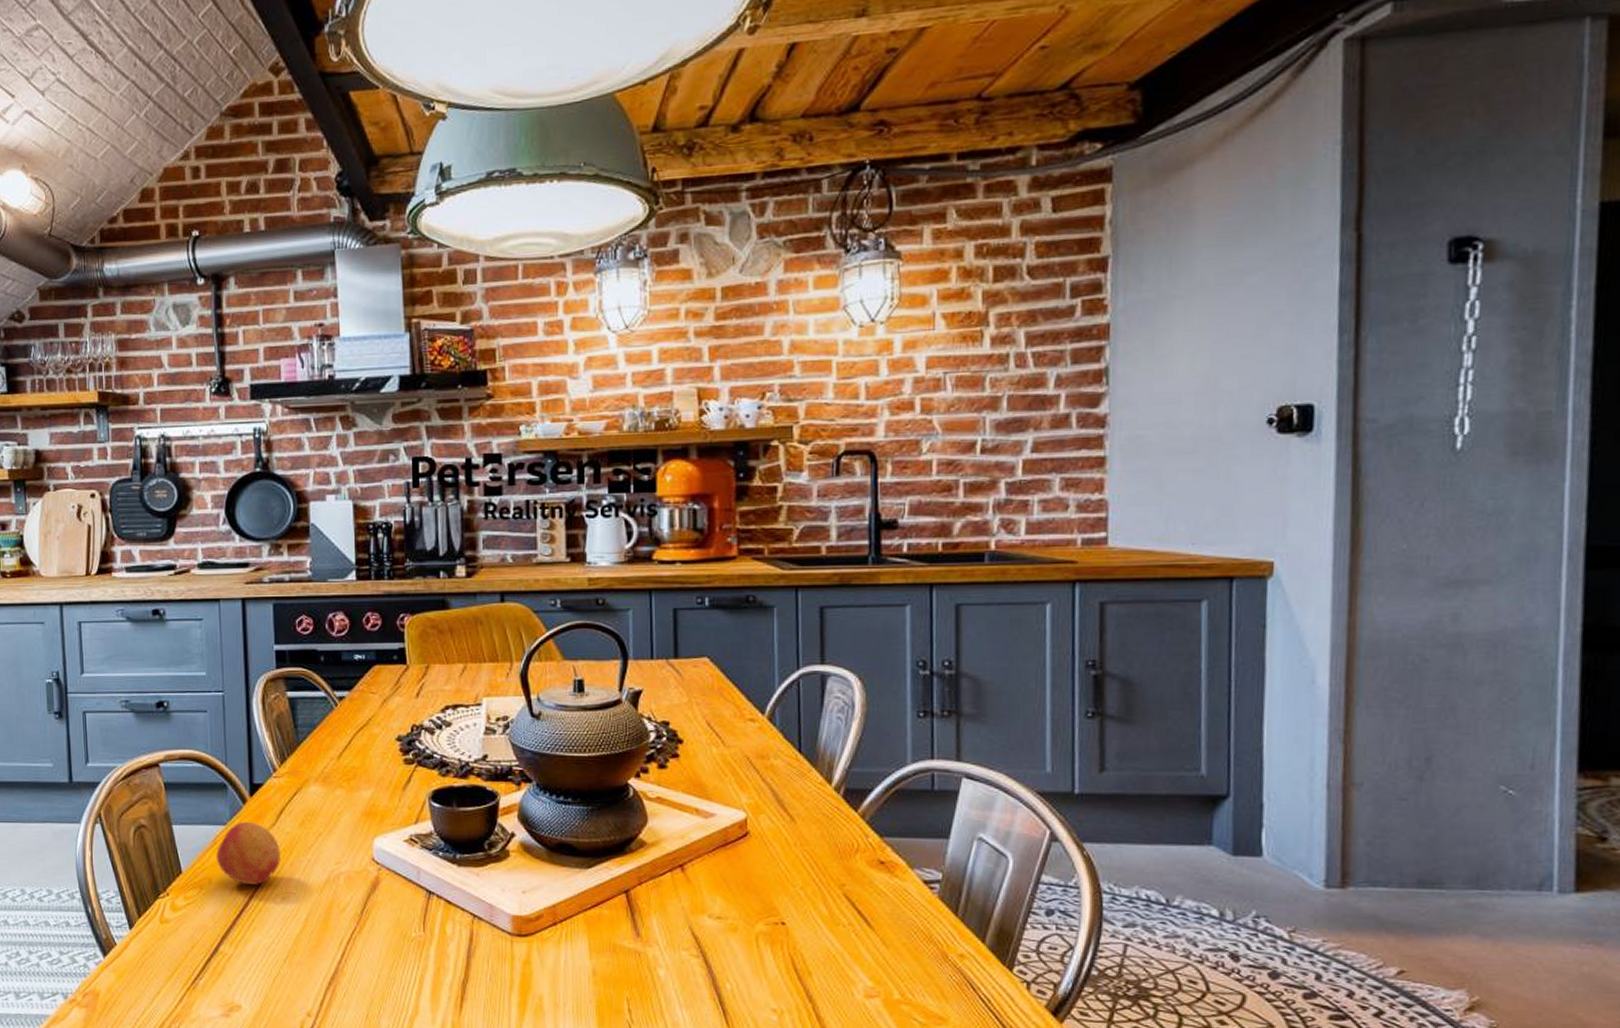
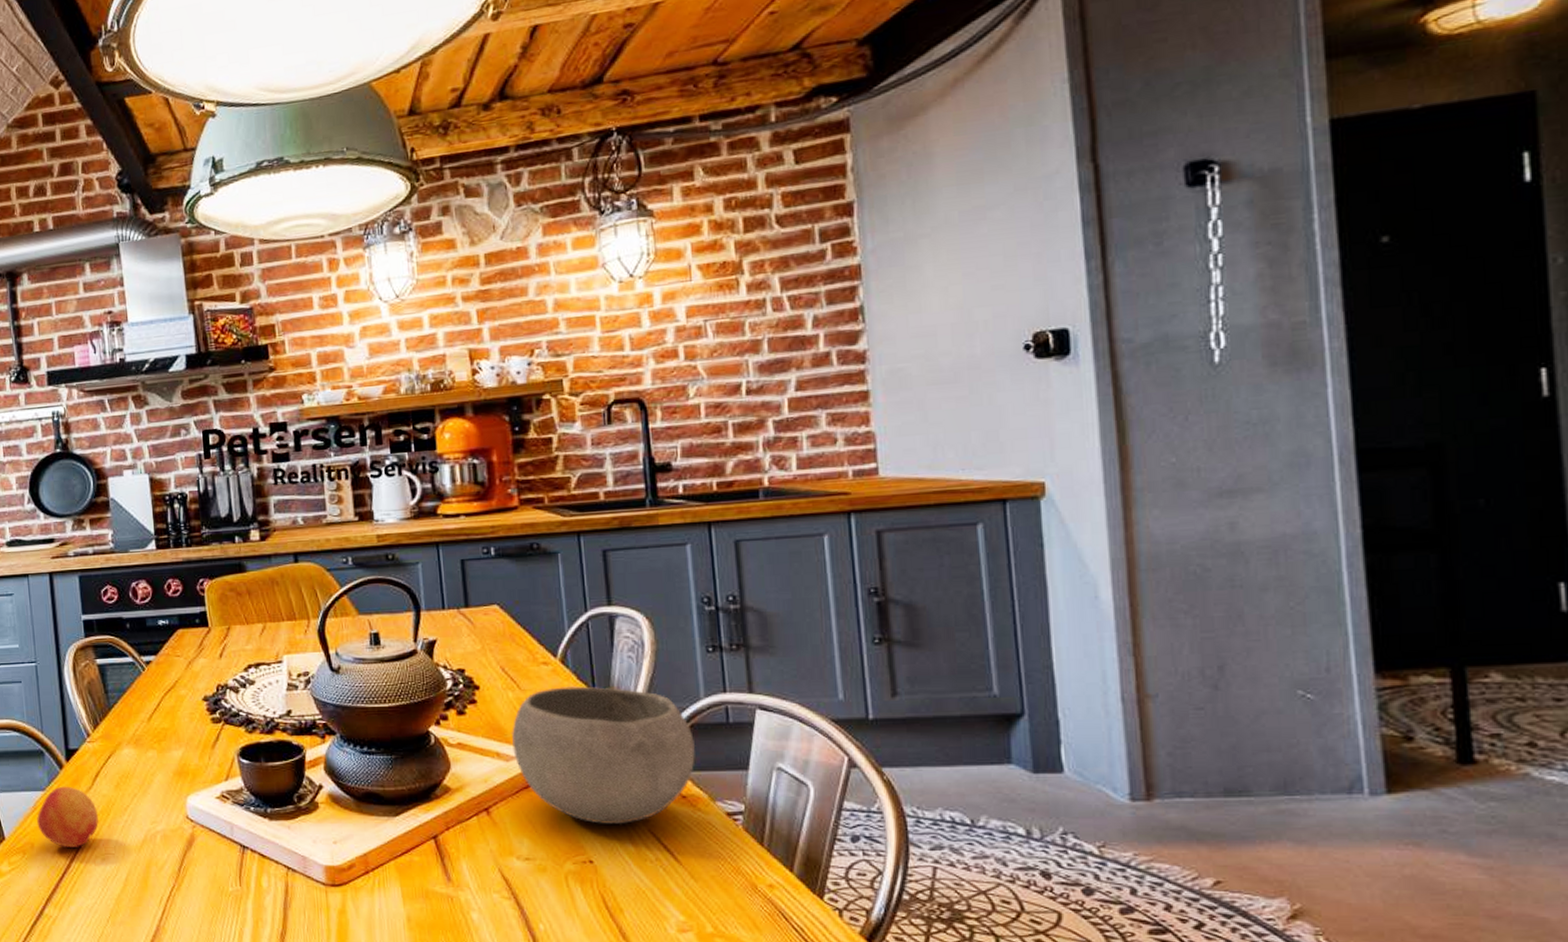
bowl: none [713,745,897,887] -> present [512,686,695,824]

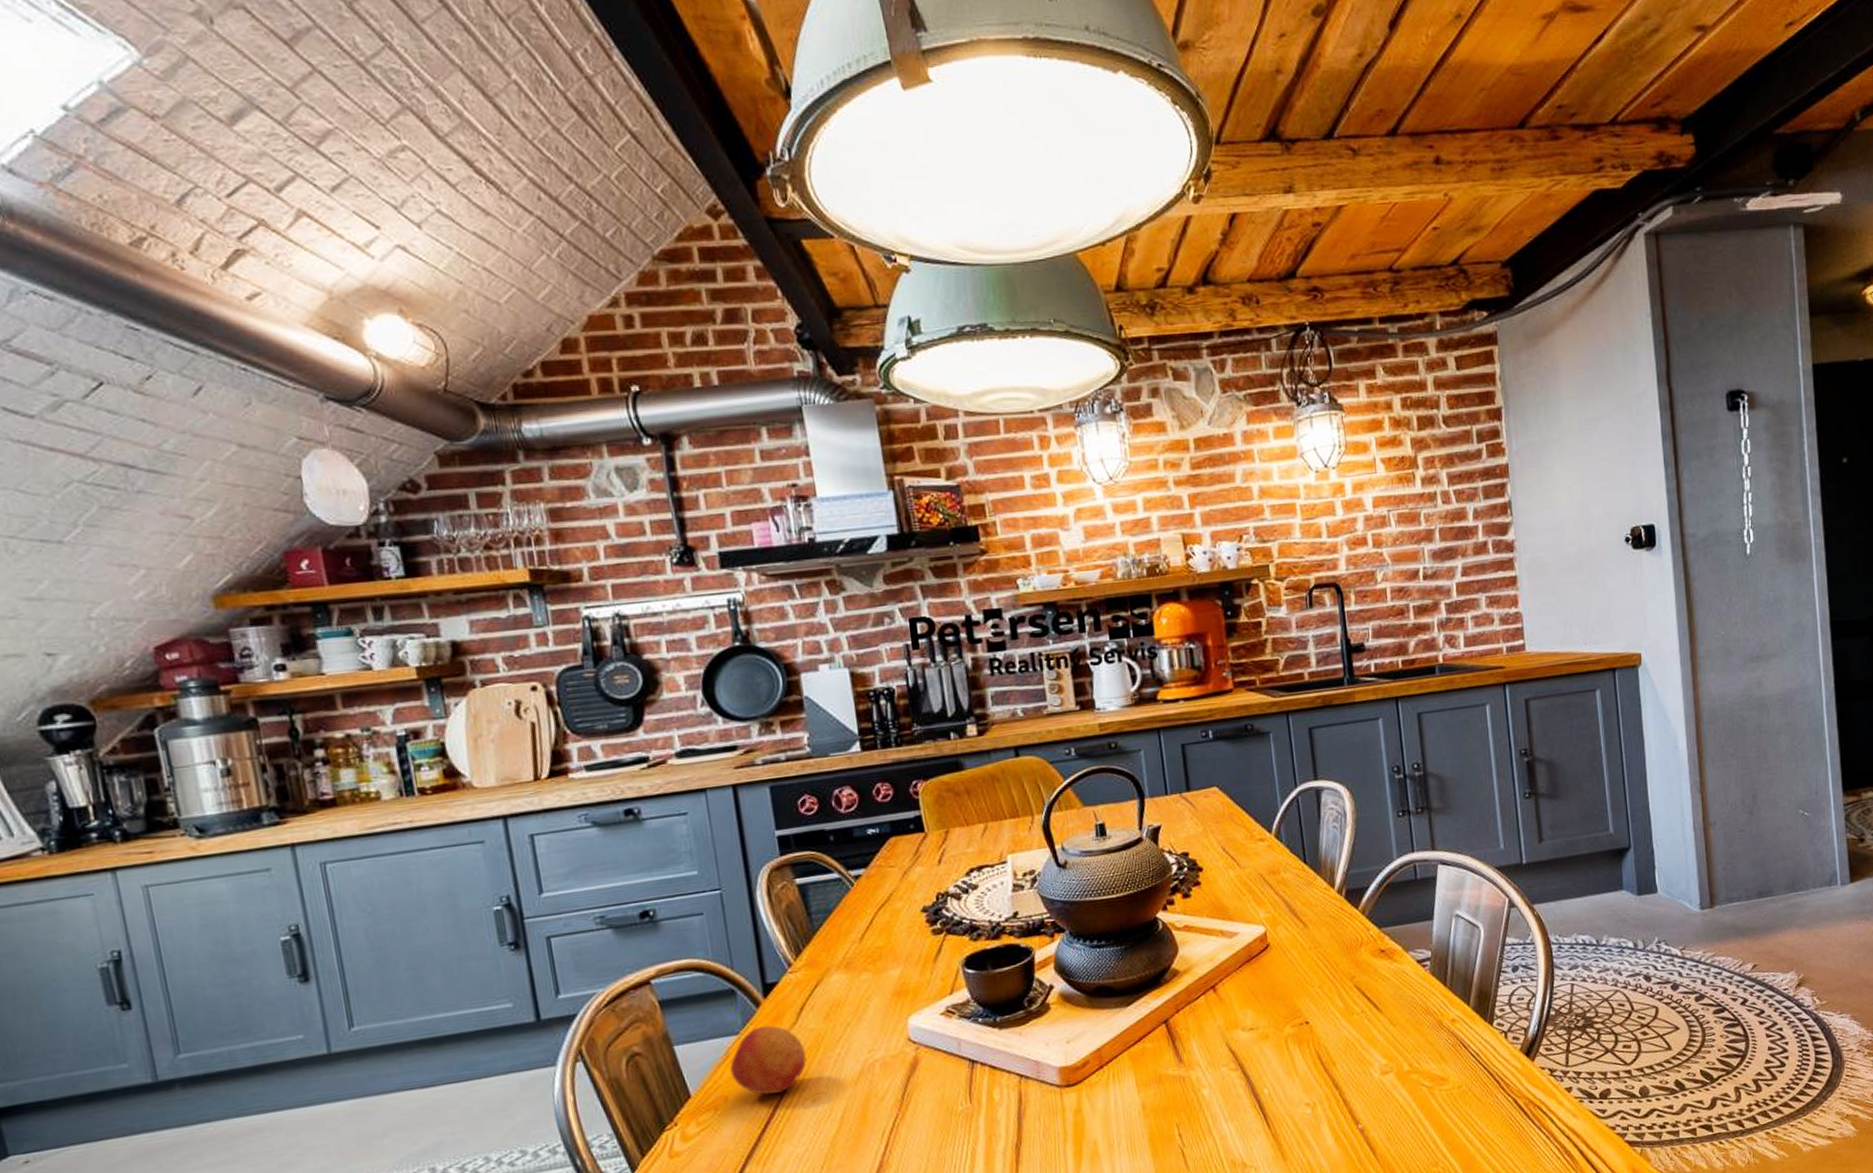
bowl: present [512,686,695,824] -> none [1233,856,1391,987]

